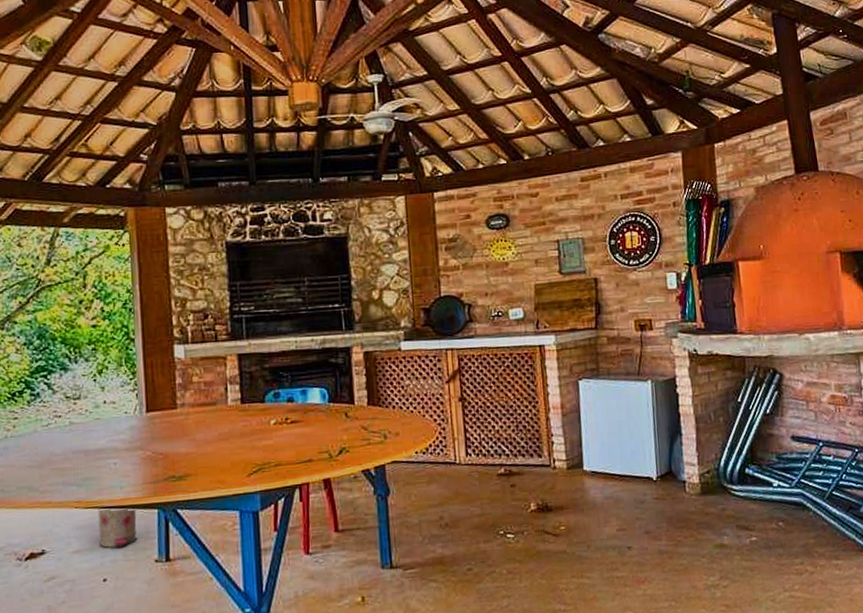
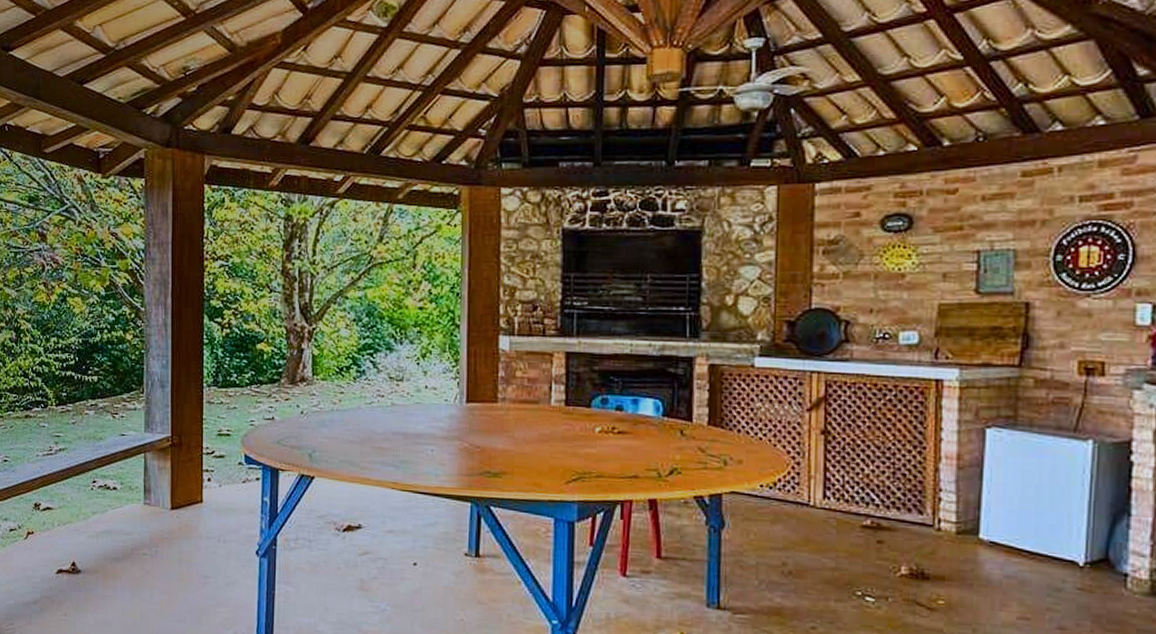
trash can: present [98,507,138,548] -> none [412,492,450,536]

